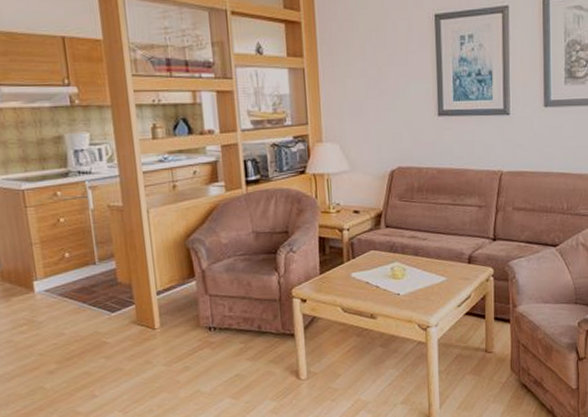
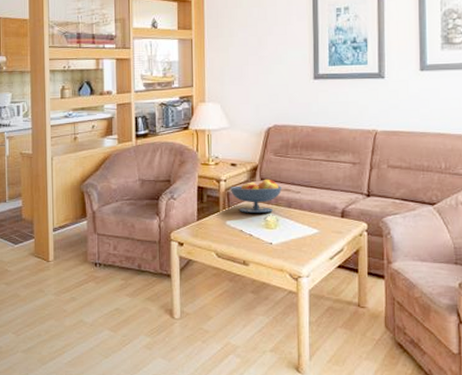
fruit bowl: none [353,226,408,264] -> present [229,179,282,213]

